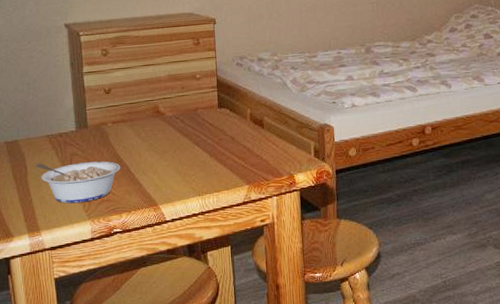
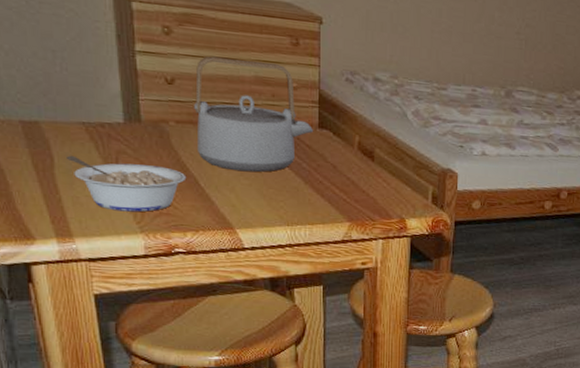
teapot: none [125,62,215,155] -> present [194,56,314,173]

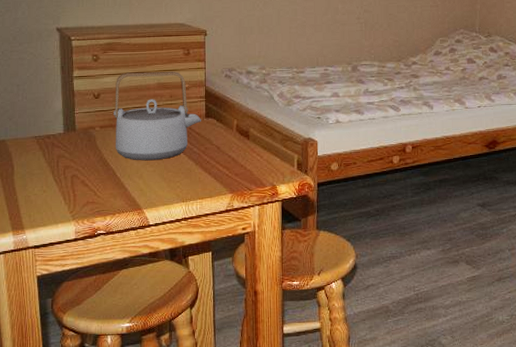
legume: present [67,155,187,212] -> none [23,163,107,204]

